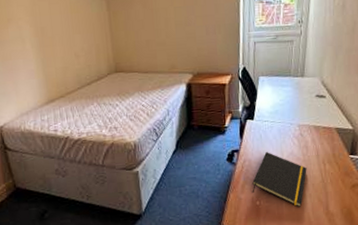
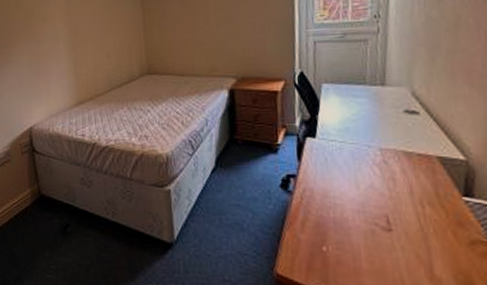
notepad: present [252,152,307,207] -> none [315,181,396,263]

